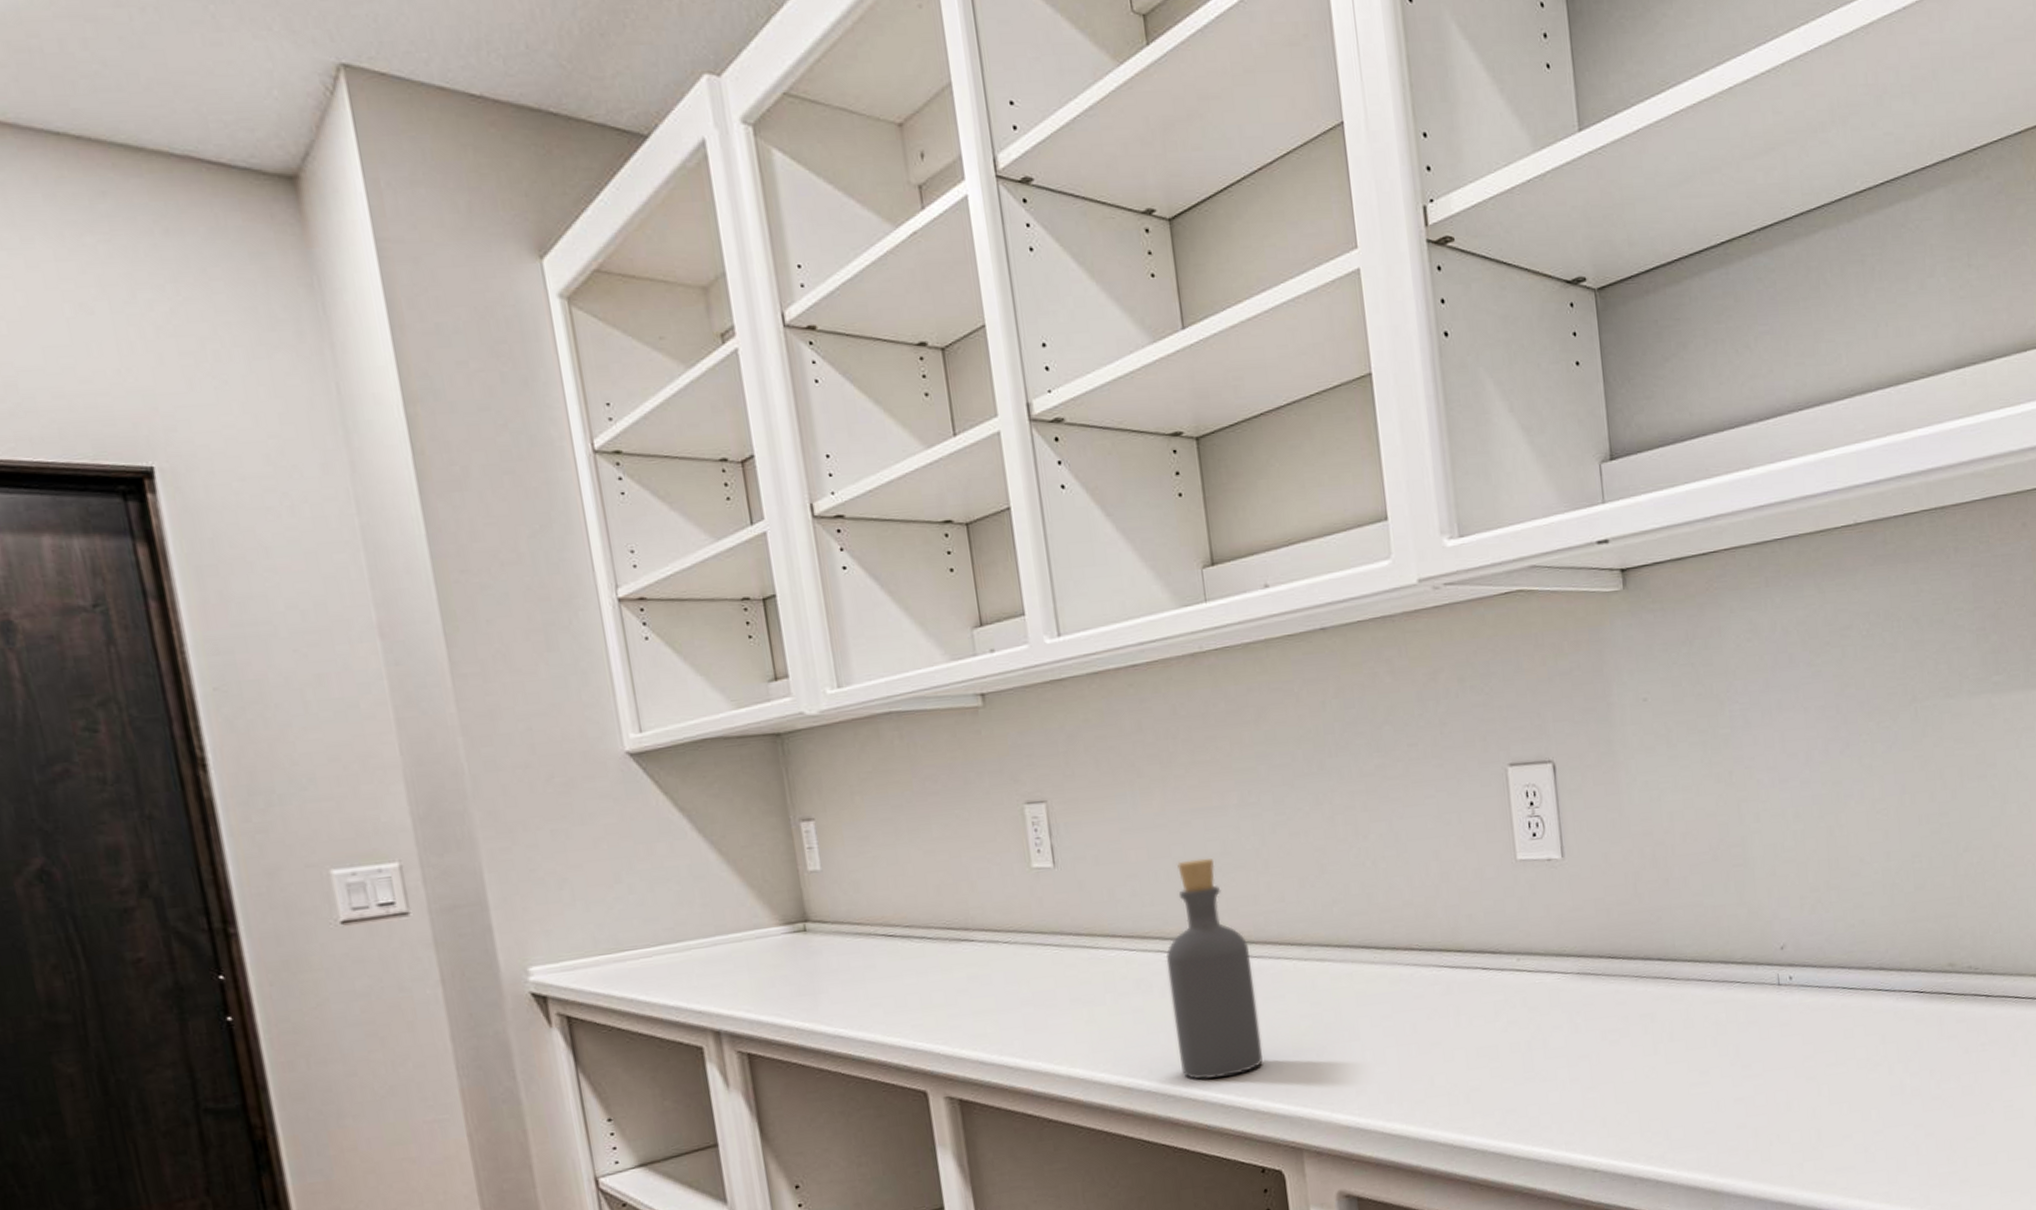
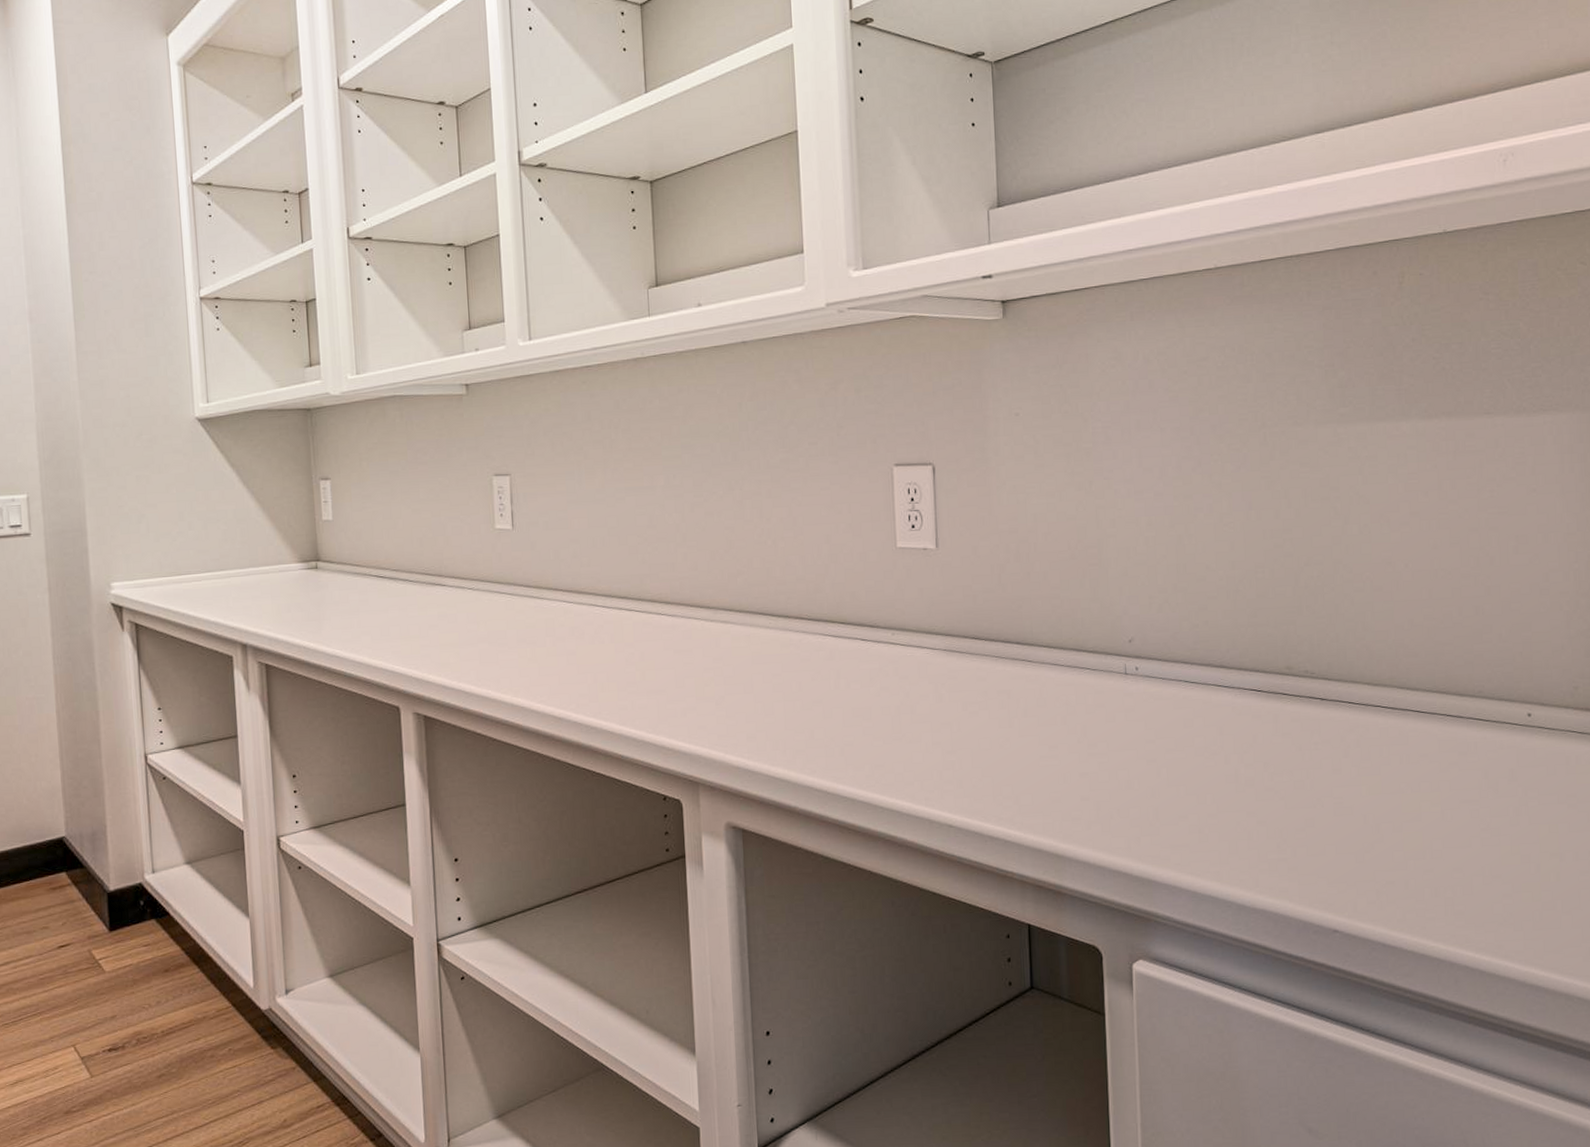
bottle: present [1166,858,1263,1080] -> none [597,529,671,716]

